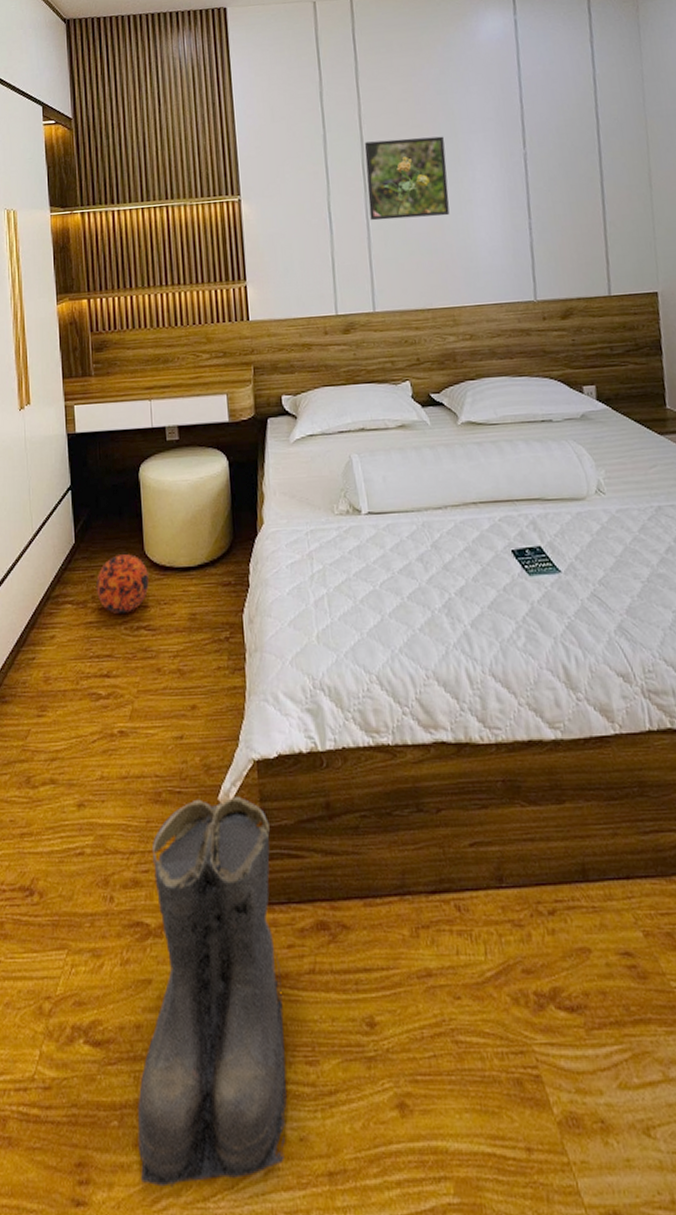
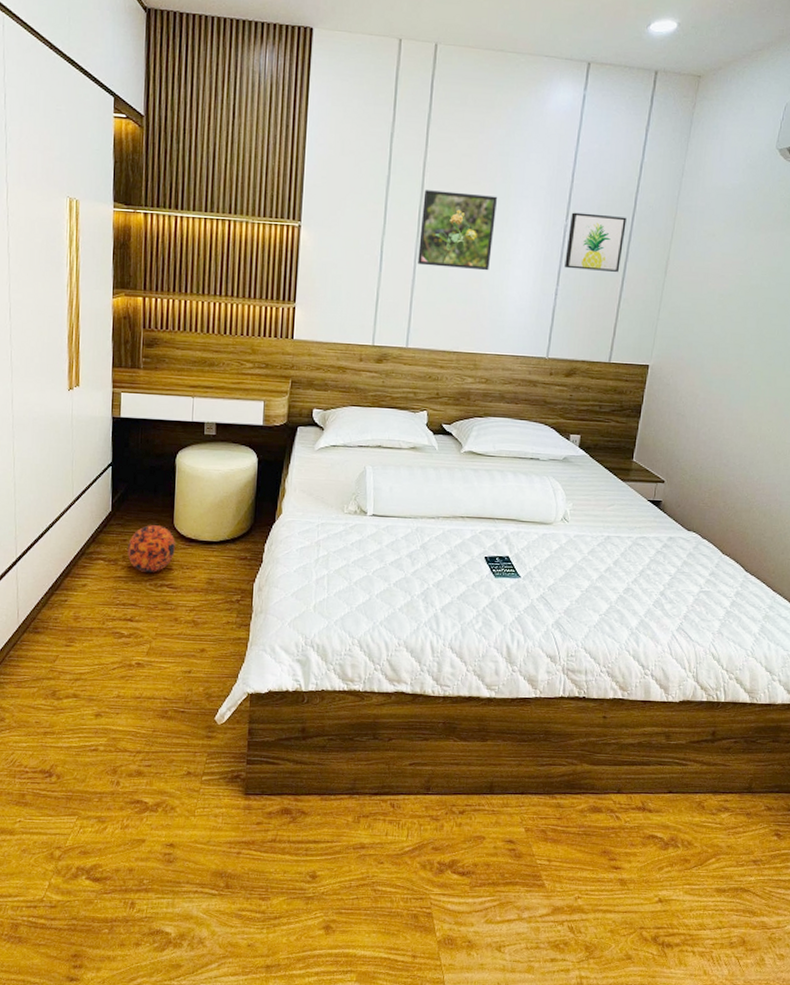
boots: present [137,796,287,1187] -> none [123,717,254,971]
wall art: none [528,134,597,199] -> present [564,212,627,272]

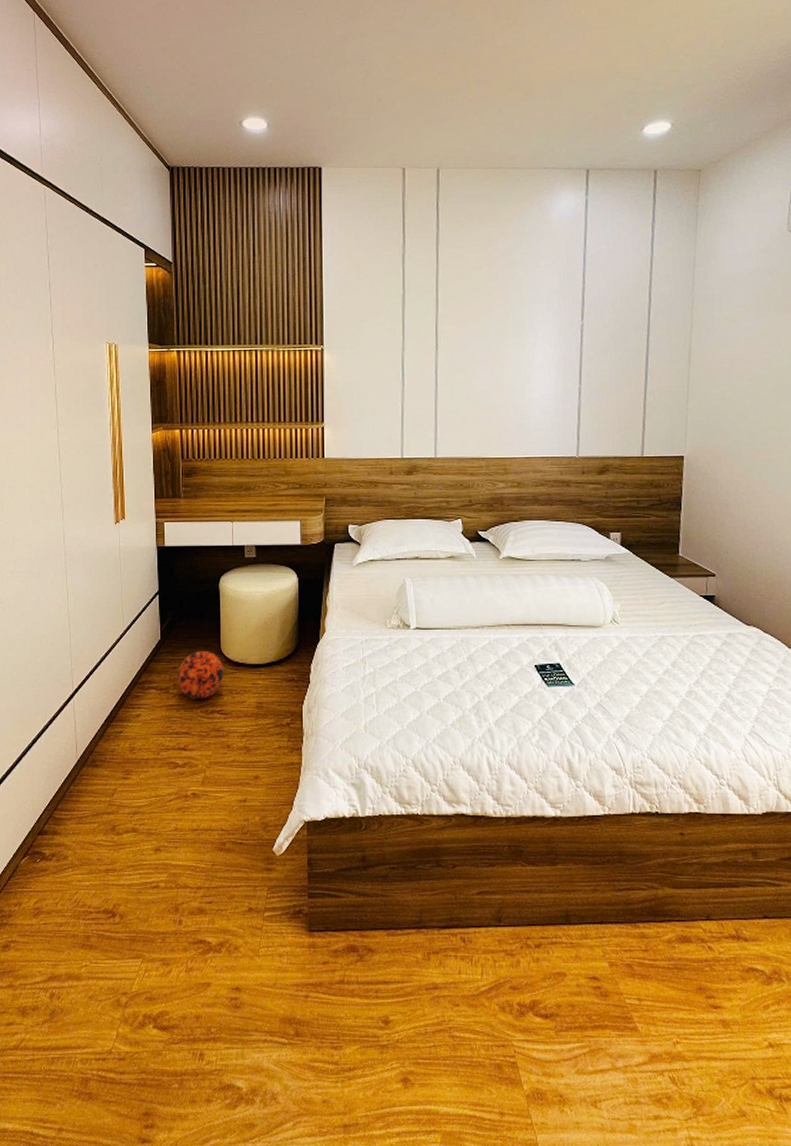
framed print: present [418,190,497,271] -> none [438,303,511,377]
wall art: present [564,212,627,272] -> none [585,311,643,367]

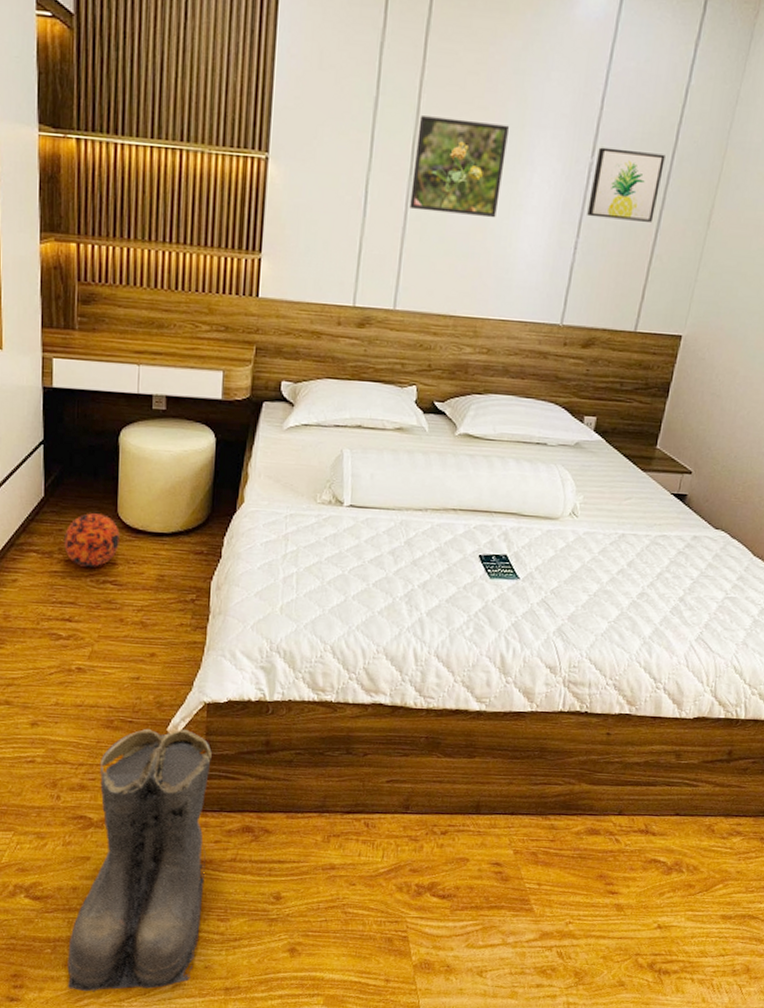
boots: none [194,848,316,1132] -> present [67,728,212,992]
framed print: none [438,303,511,377] -> present [410,116,509,218]
wall art: none [585,311,643,367] -> present [587,147,665,222]

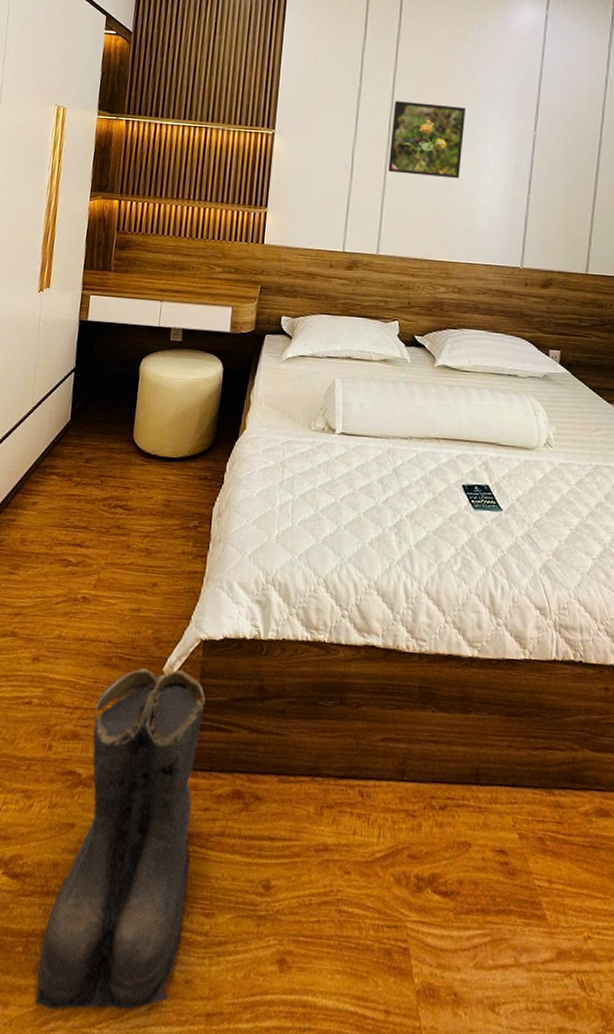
decorative ball: present [64,513,120,567] -> none [82,437,133,491]
wall art: present [587,147,665,222] -> none [535,123,595,182]

